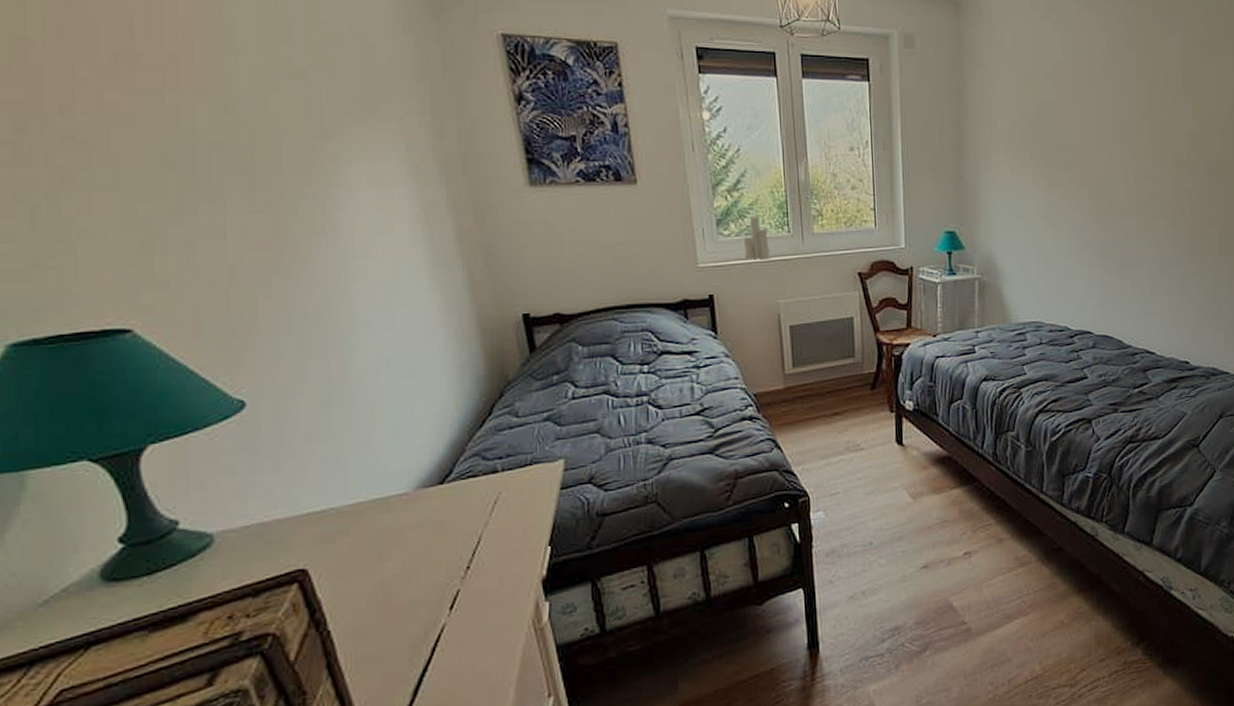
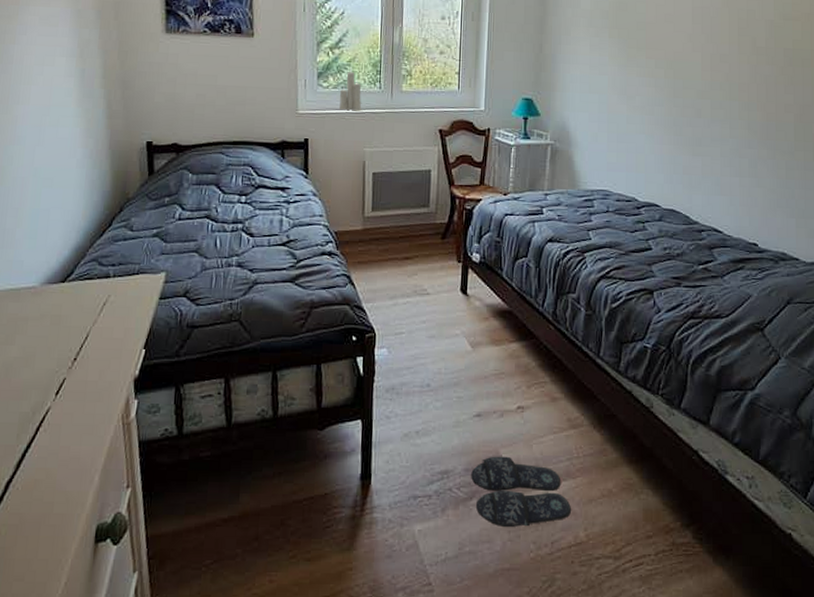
slippers: none [922,603,1025,674] -> present [471,456,571,527]

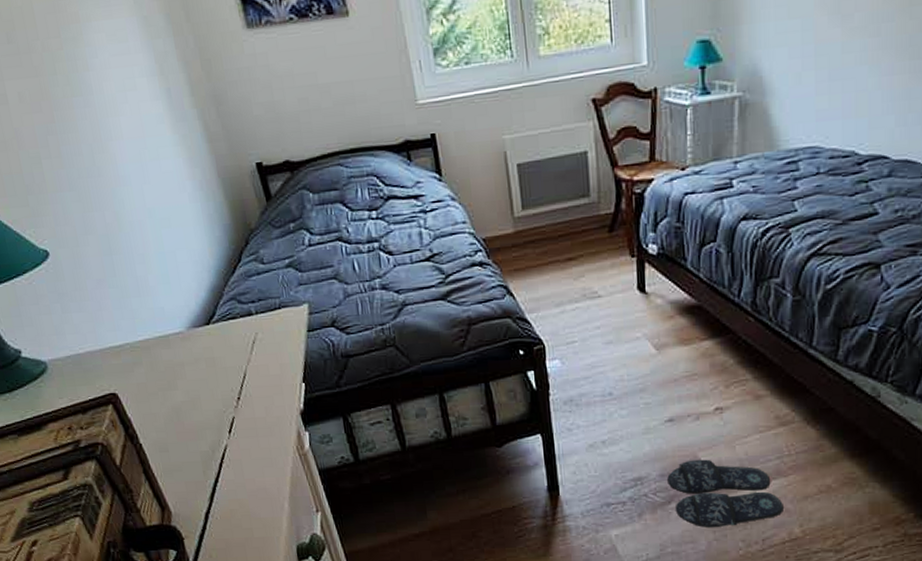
candle: present [339,67,362,111] -> none [464,35,493,93]

